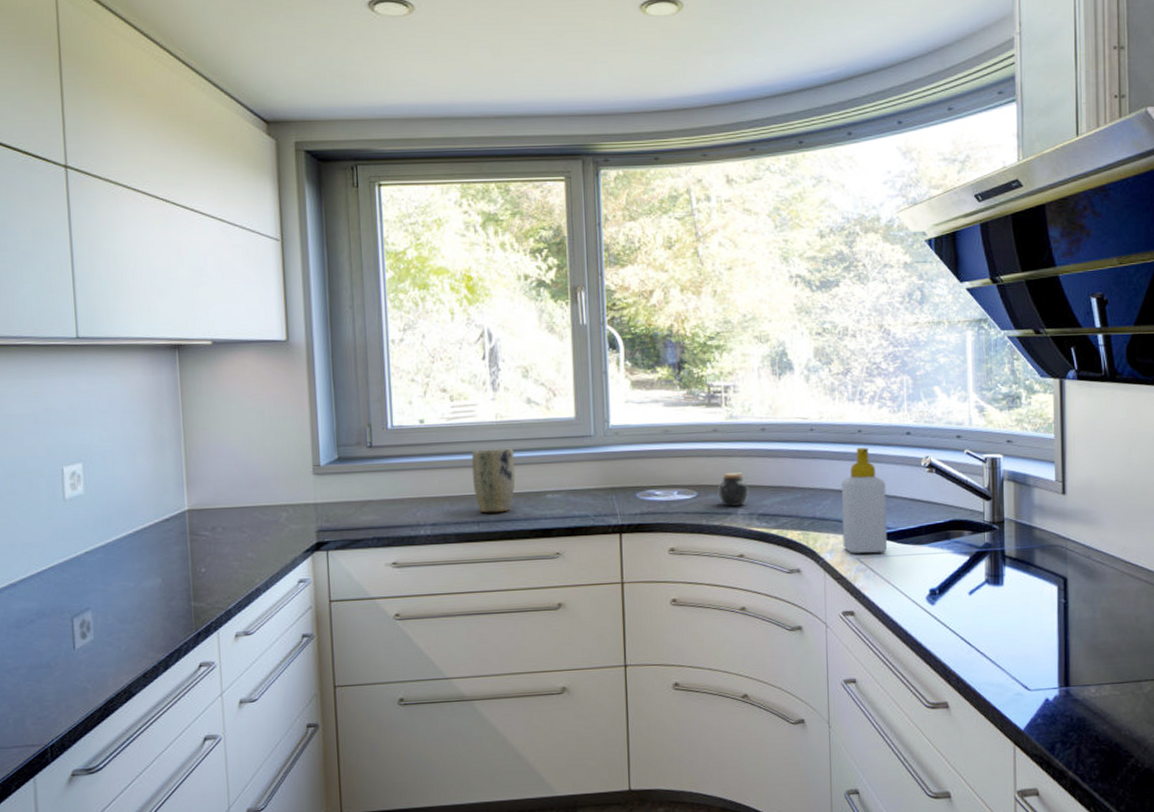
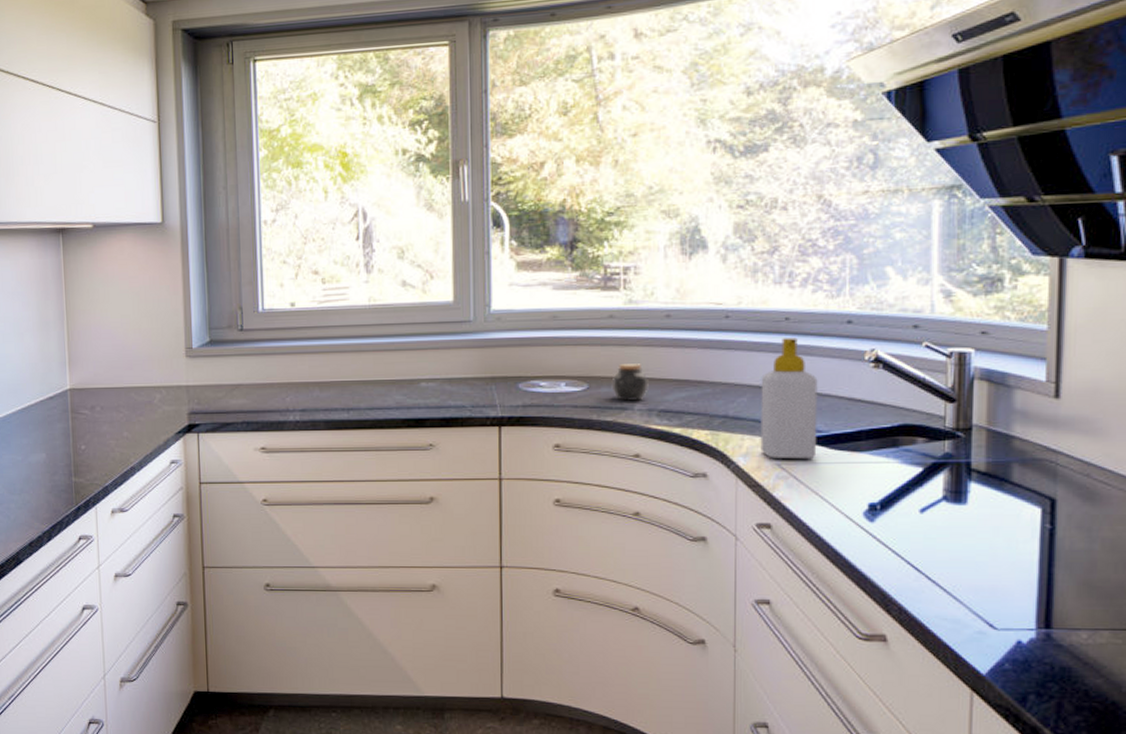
plant pot: present [471,448,516,513] -> none [342,333,388,401]

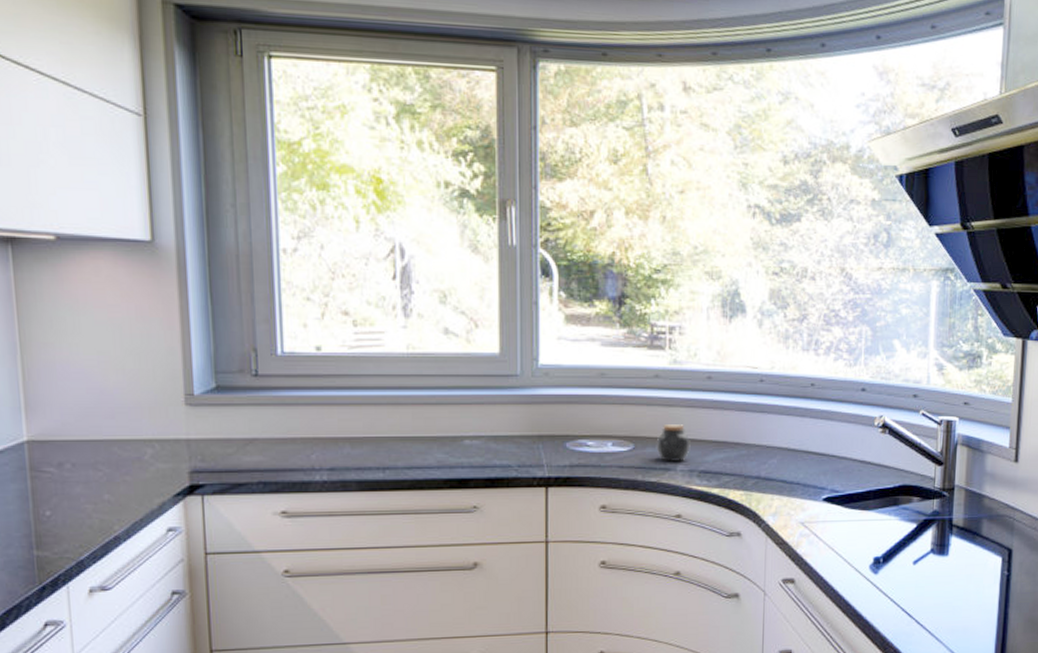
soap bottle: present [760,338,818,460] -> none [787,403,836,518]

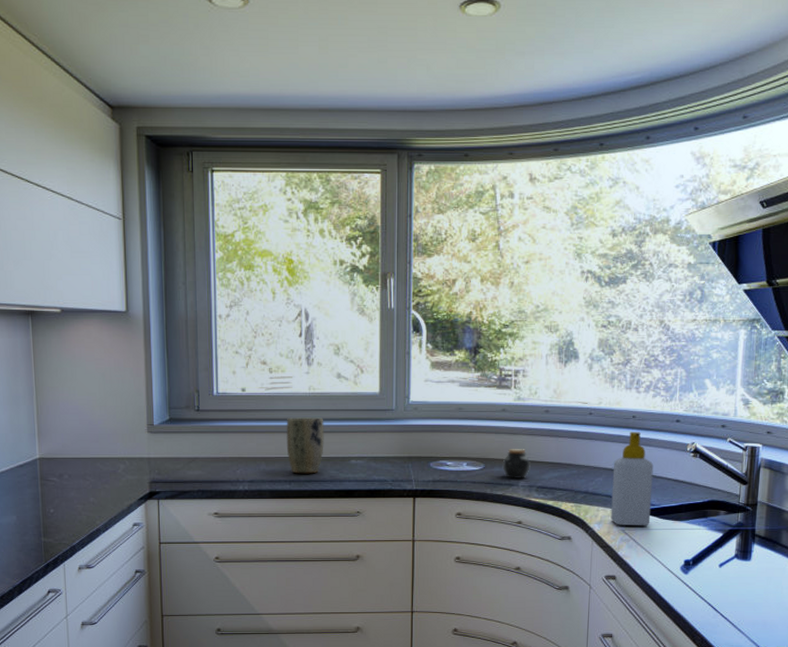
plant pot: none [377,385,429,459] -> present [286,417,324,474]
soap bottle: none [787,403,836,518] -> present [610,432,654,527]

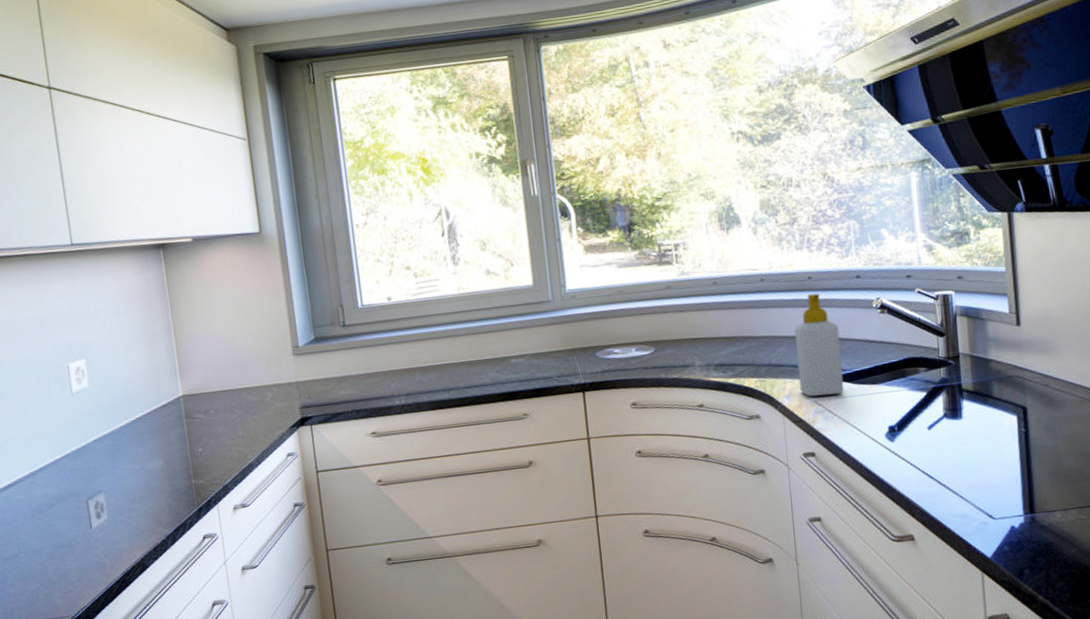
plant pot: present [286,417,324,474] -> none [438,318,481,381]
jar: present [502,449,531,478] -> none [674,326,705,360]

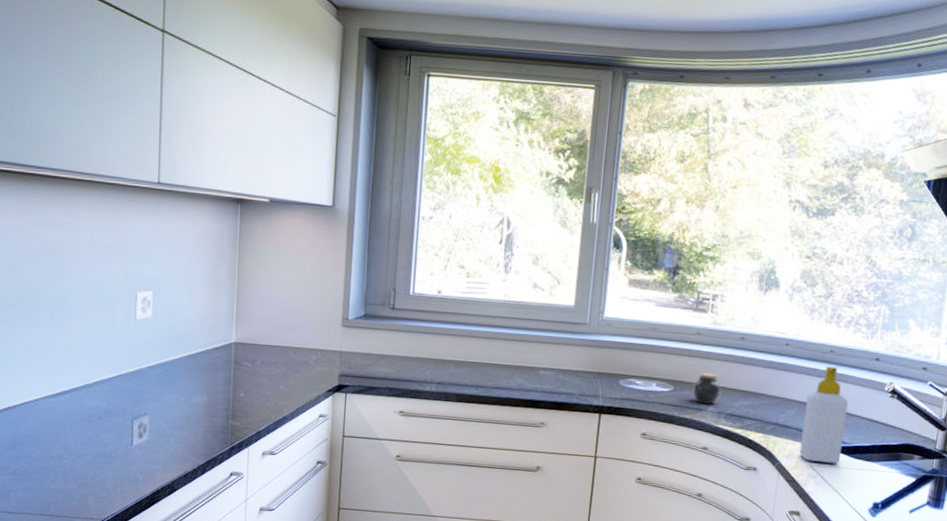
jar: none [674,326,705,360] -> present [692,373,721,404]

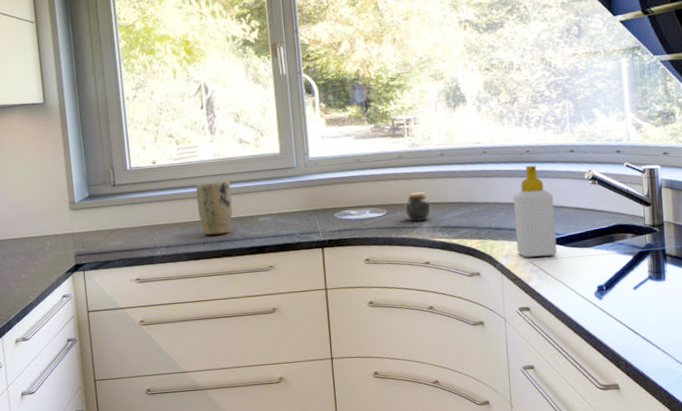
plant pot: none [476,323,517,381] -> present [195,181,233,236]

